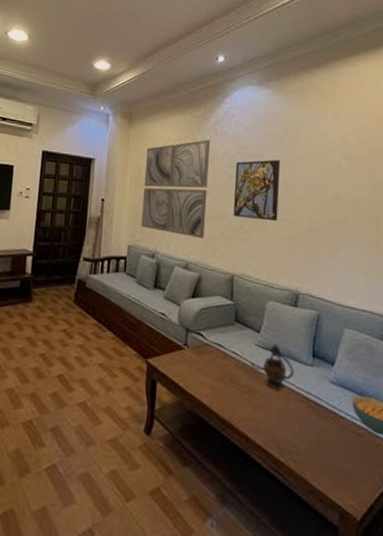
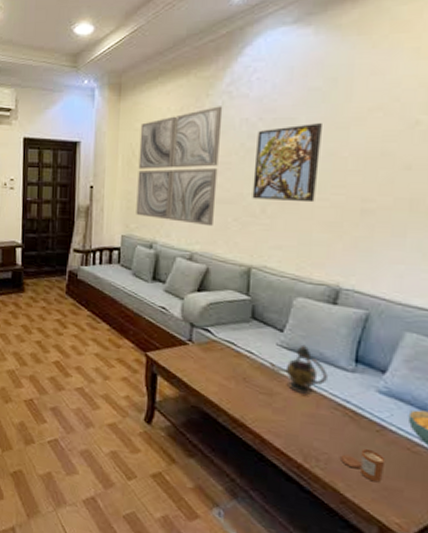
candle: none [308,437,340,468] -> present [341,449,386,483]

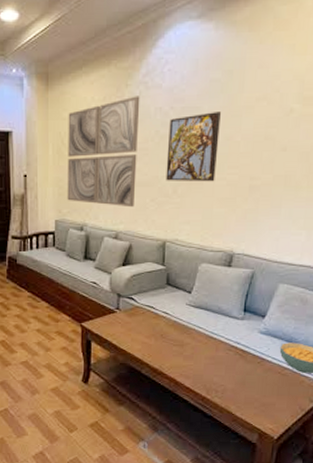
teapot: present [269,344,328,394] -> none [181,302,224,341]
candle: present [341,449,386,483] -> none [233,378,264,401]

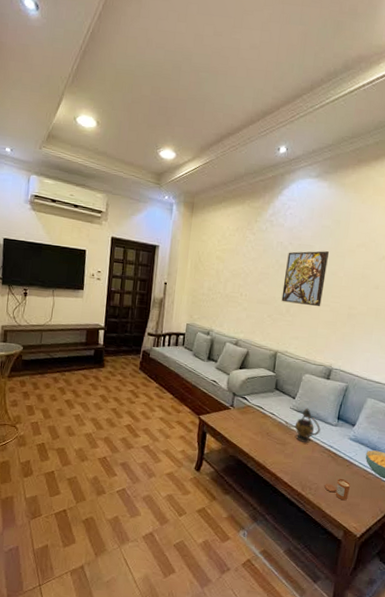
wall art: present [67,96,140,208] -> none [198,230,266,321]
teapot: none [181,302,224,341] -> present [285,408,321,443]
candle: none [233,378,264,401] -> present [324,479,351,501]

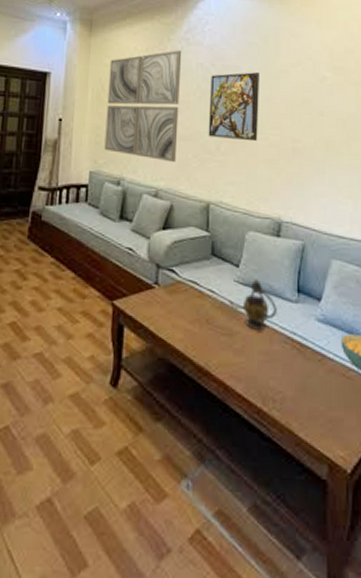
wall art: none [198,230,266,321] -> present [104,50,182,163]
candle: present [324,479,351,501] -> none [293,382,328,416]

